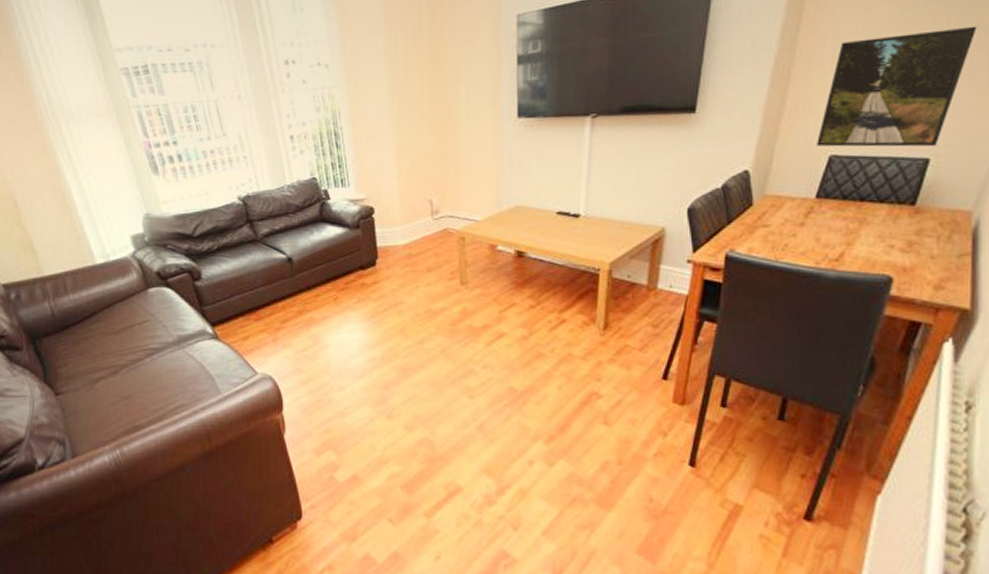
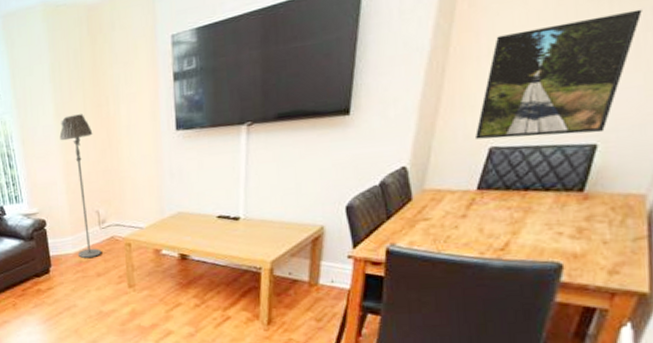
floor lamp: none [392,93,434,252] -> present [59,114,102,259]

